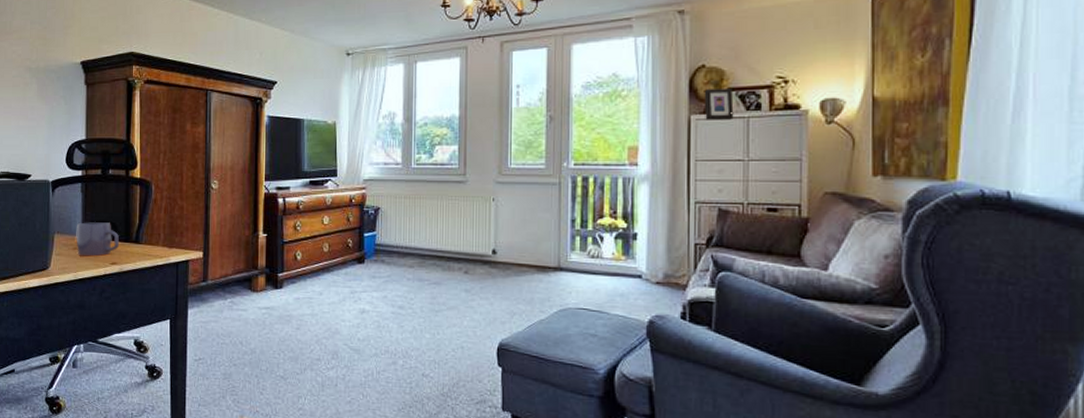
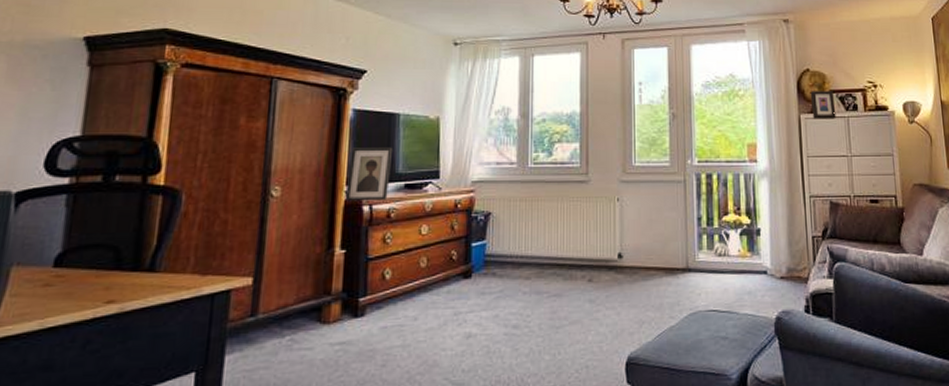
mug: present [76,222,120,257] -> none [48,246,123,295]
picture frame: none [264,149,300,195] -> present [345,147,393,202]

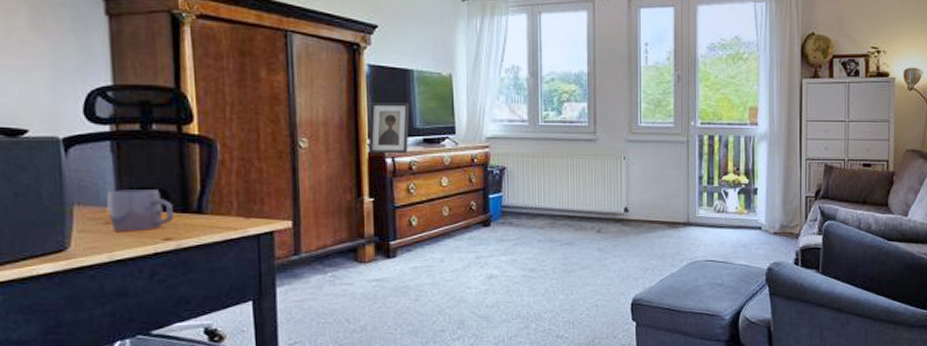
mug: none [48,246,123,295] -> present [107,189,175,232]
picture frame: present [810,91,836,119] -> none [813,55,838,84]

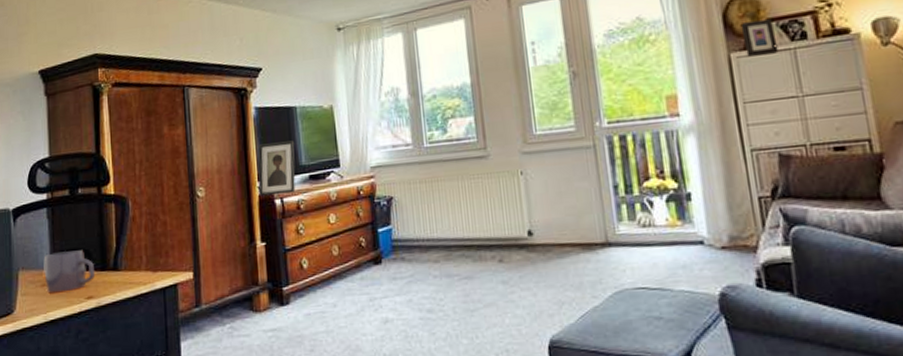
picture frame: none [813,55,838,84] -> present [740,19,779,57]

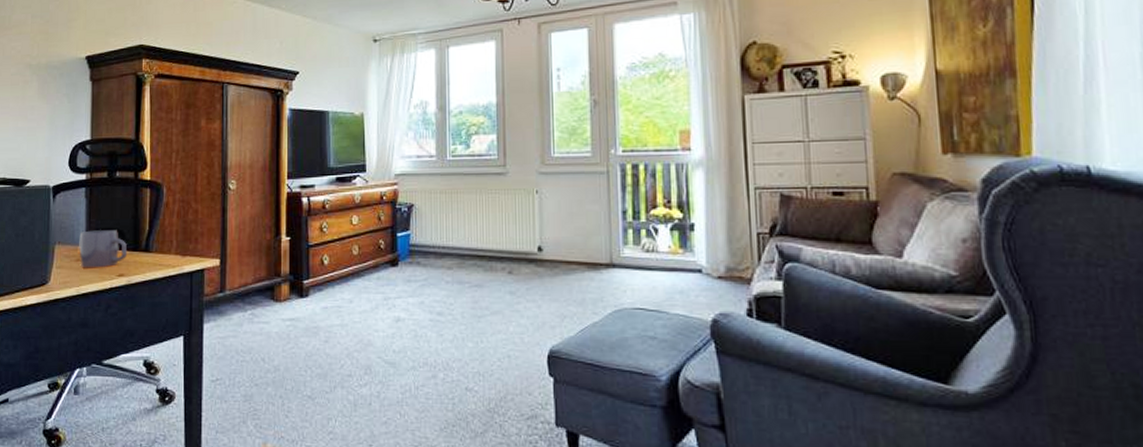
picture frame: present [258,140,296,197] -> none [287,143,325,194]
picture frame: present [740,19,779,57] -> none [757,66,790,100]

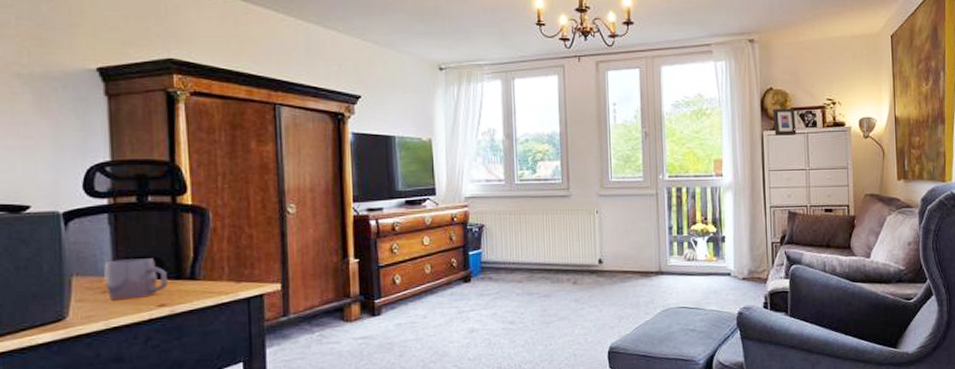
picture frame: none [757,66,790,100] -> present [772,109,797,136]

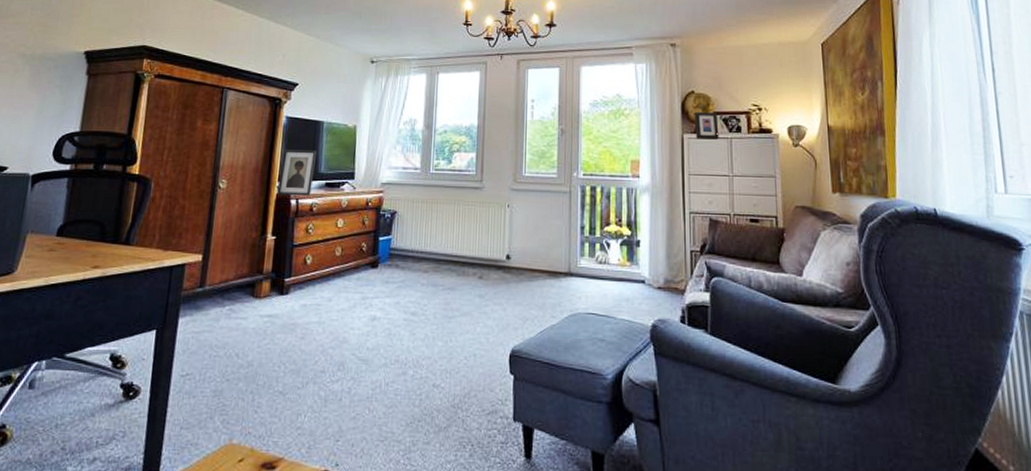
mug: present [104,258,169,300] -> none [53,221,106,259]
picture frame: none [353,167,392,217] -> present [277,149,317,196]

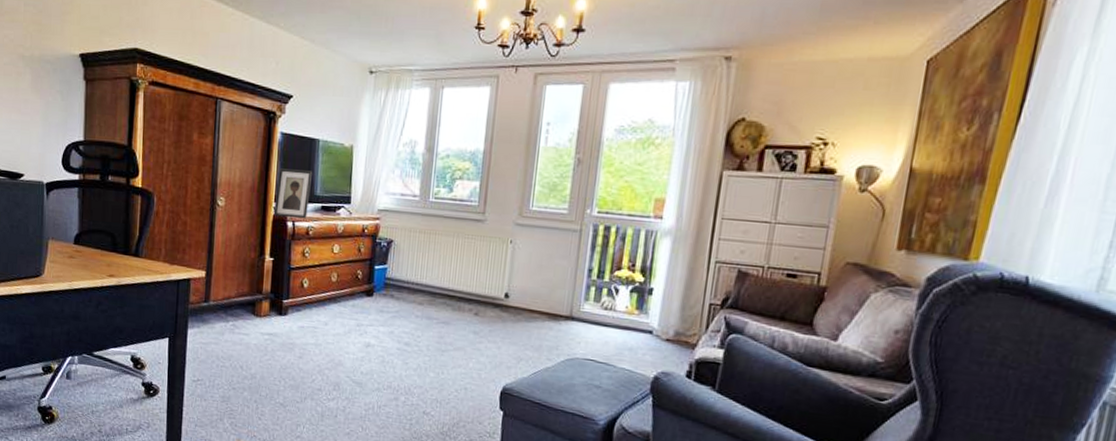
picture frame: present [694,112,719,140] -> none [737,144,770,179]

